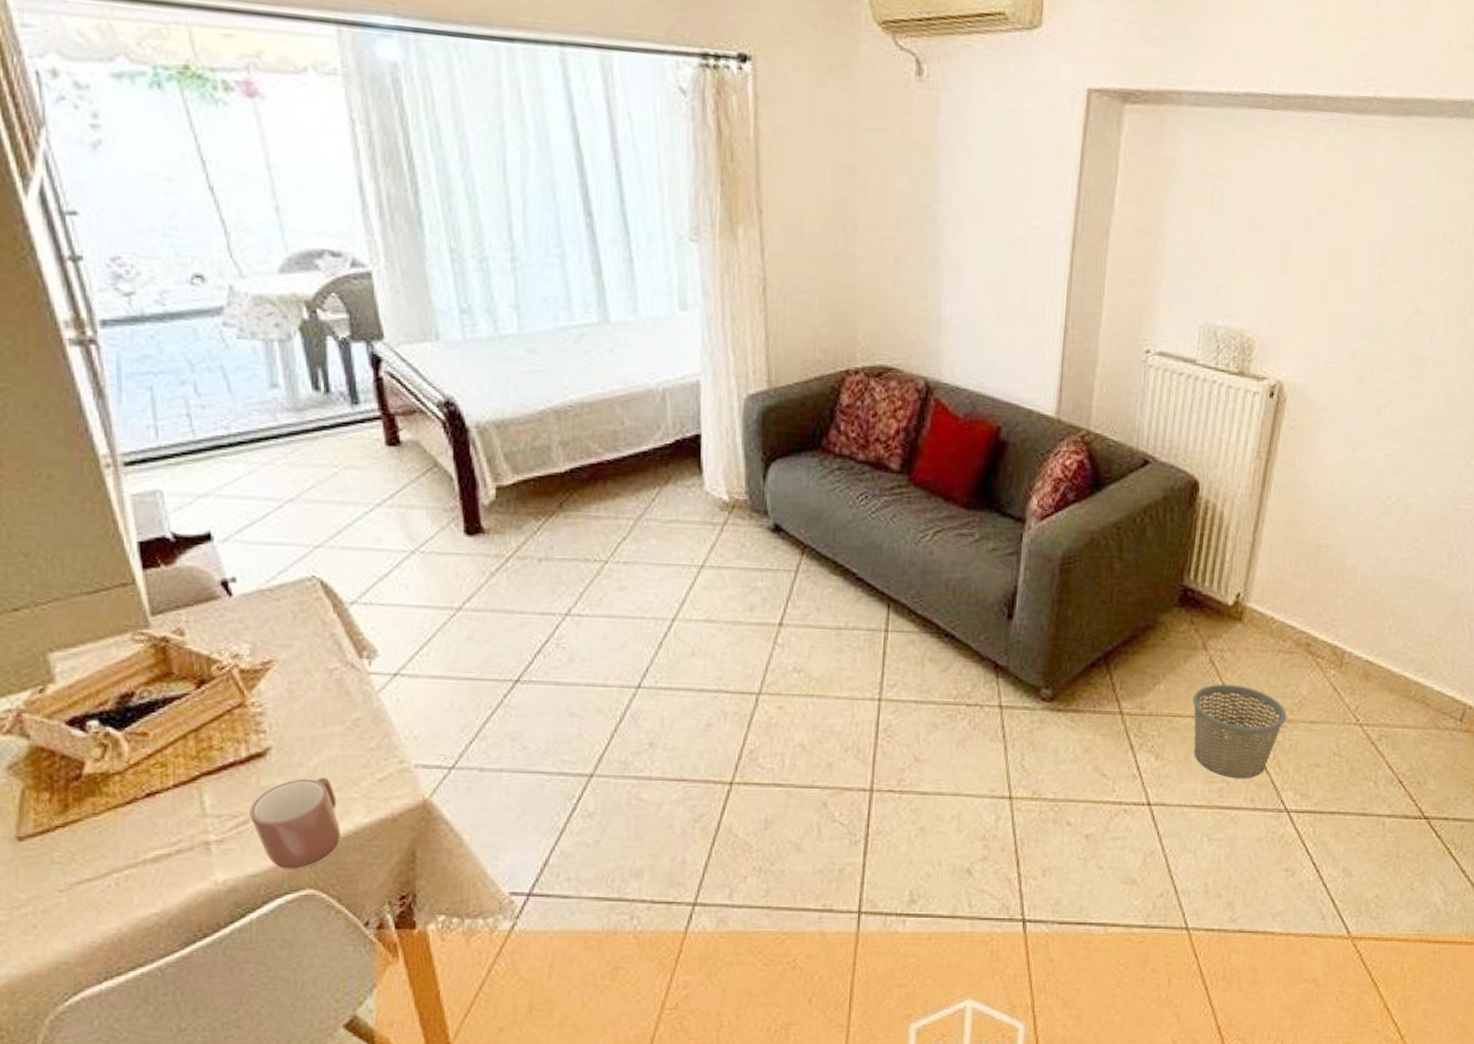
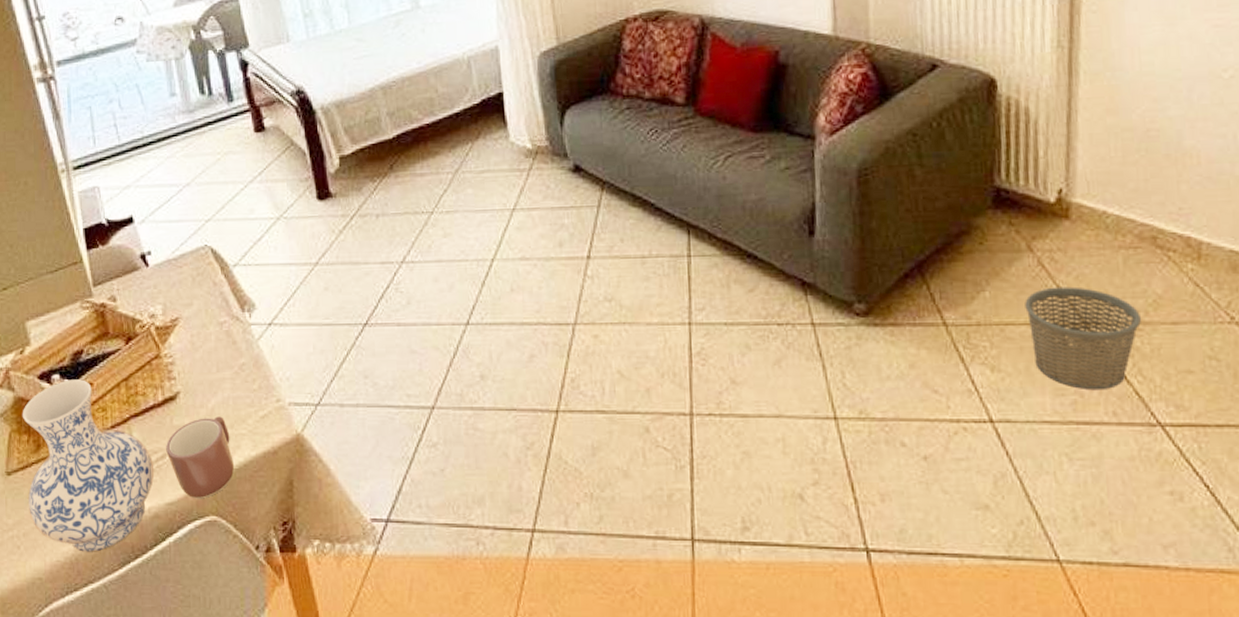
vase: none [41,727,233,931] -> present [22,379,155,552]

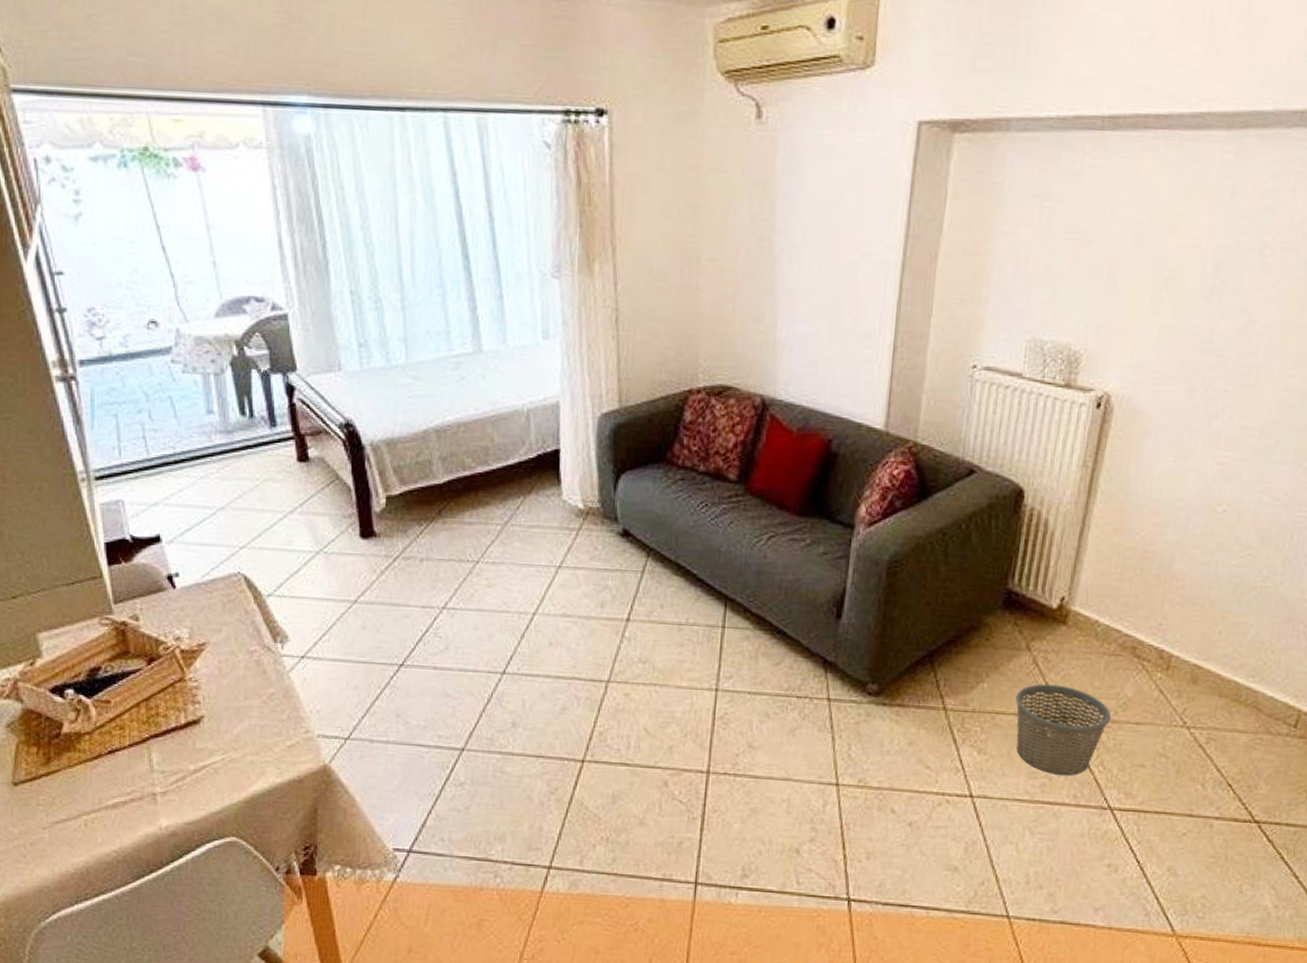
vase: present [22,379,155,552] -> none [31,695,174,865]
mug: present [166,416,234,499] -> none [187,743,257,821]

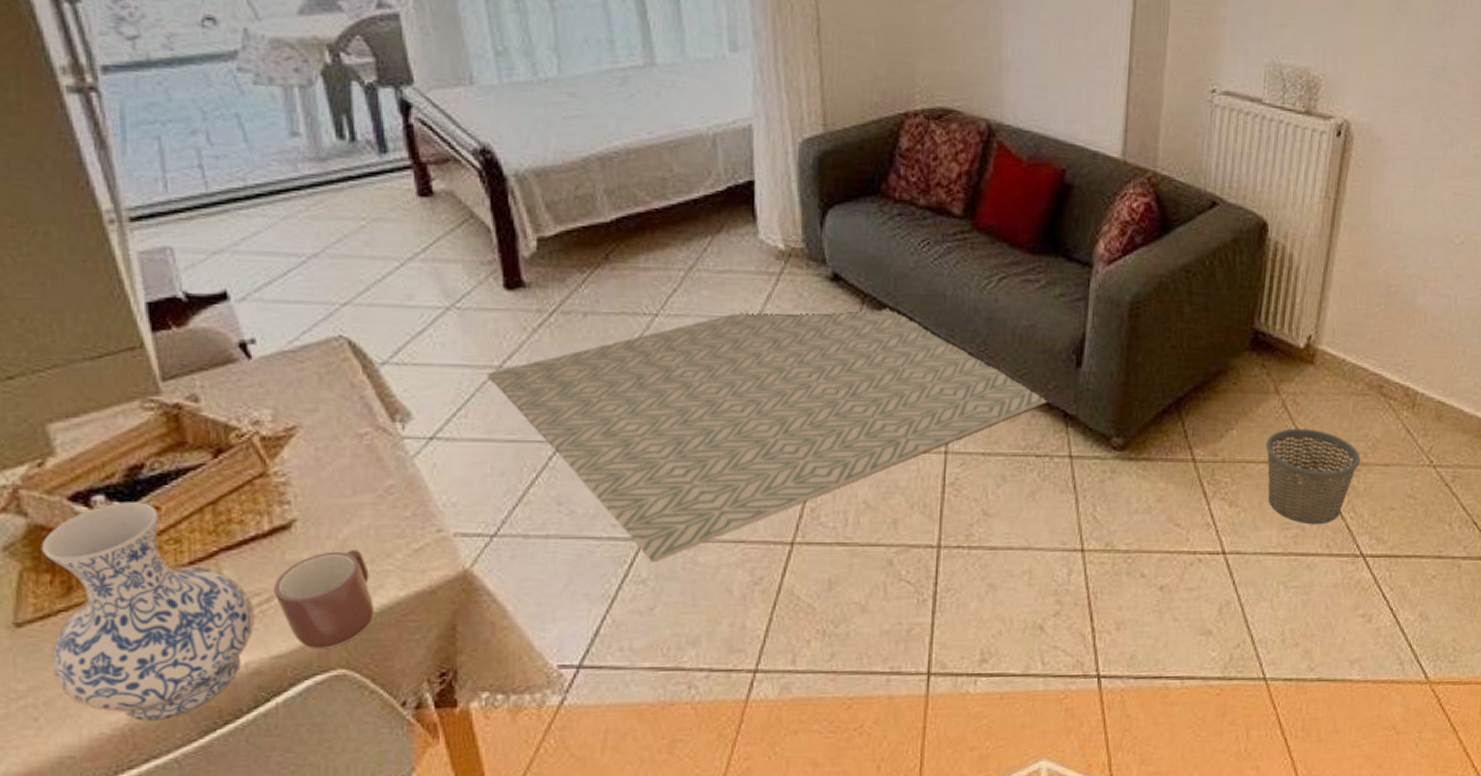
vase: none [31,695,174,865] -> present [41,502,256,721]
mug: none [187,743,257,821] -> present [274,549,373,650]
rug: none [345,560,812,770] -> present [487,308,1050,563]

